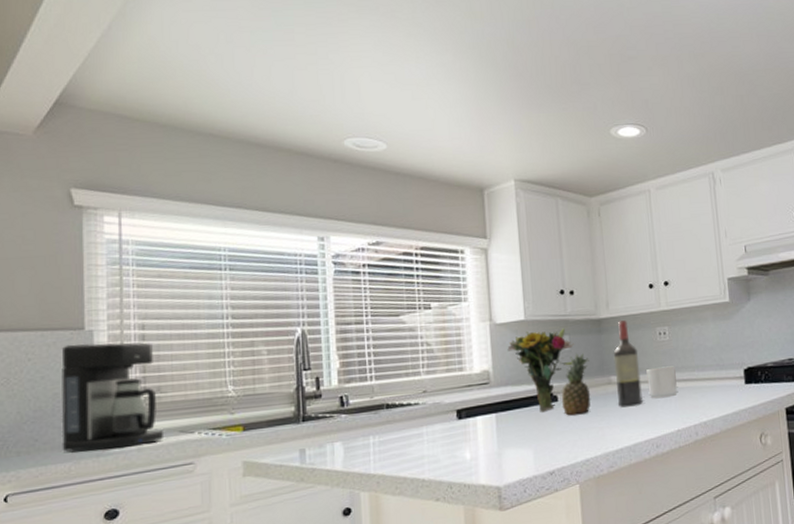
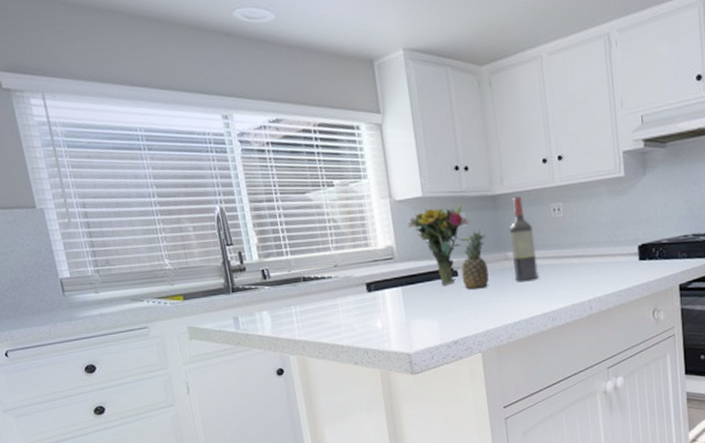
coffee maker: present [61,342,163,452] -> none [22,219,119,316]
mug: present [646,366,677,399] -> none [541,242,572,275]

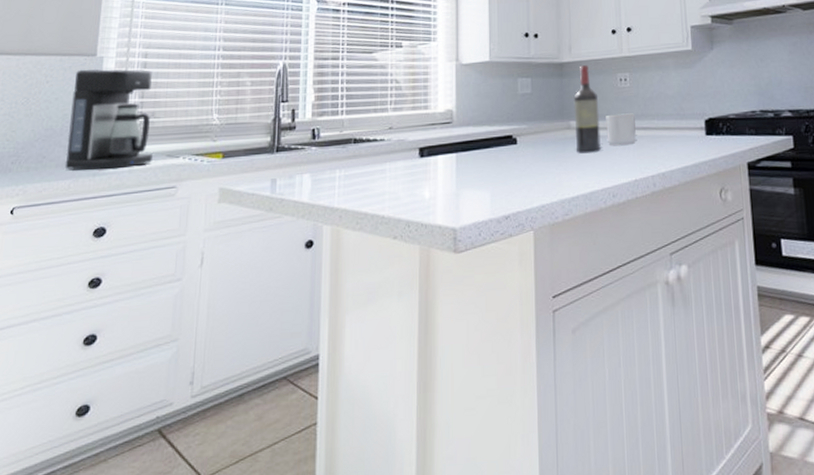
coffee maker: none [22,219,119,316] -> present [65,69,152,170]
bouquet: present [408,205,472,286] -> none [471,71,537,155]
fruit: present [461,229,489,291] -> none [520,96,550,161]
mug: none [541,242,572,275] -> present [606,113,636,147]

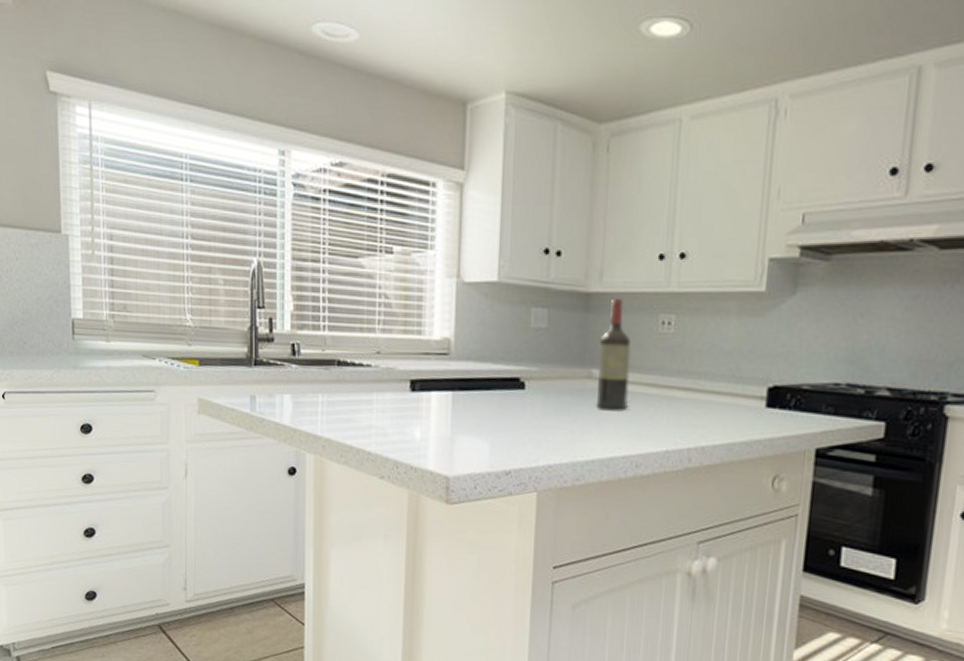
coffee maker: present [65,69,152,170] -> none [43,247,129,365]
mug: present [606,113,636,147] -> none [636,366,677,408]

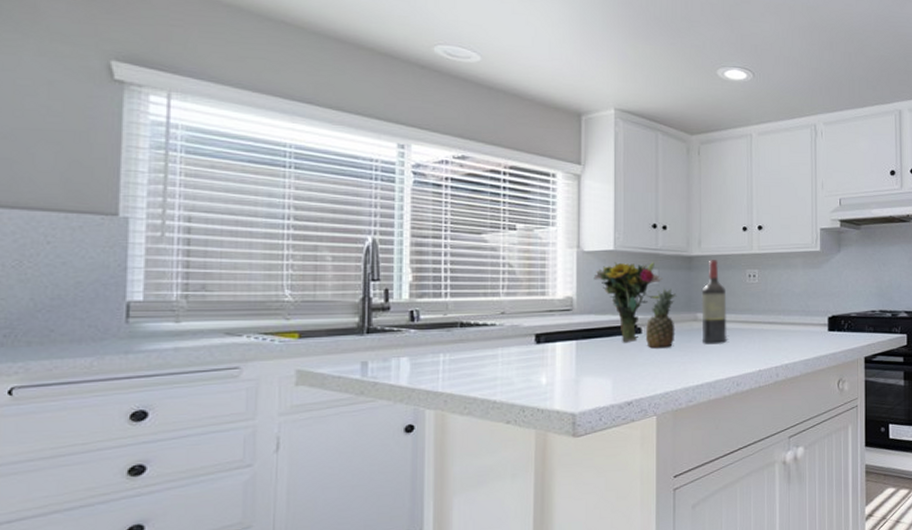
bouquet: none [473,297,554,400] -> present [593,262,664,343]
fruit: none [528,334,569,412] -> present [645,288,677,350]

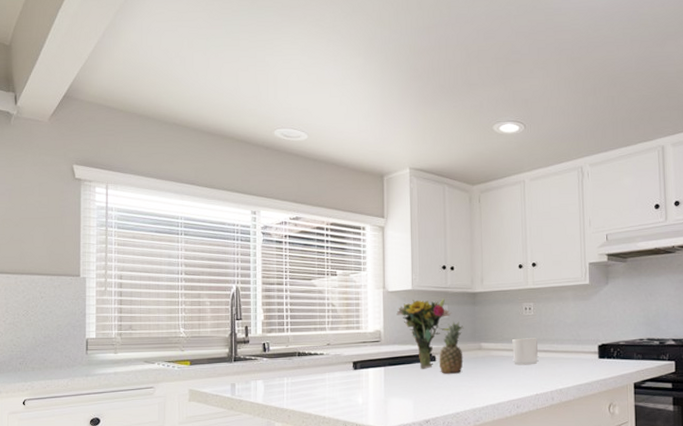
wine bottle: present [701,260,728,345] -> none [484,295,508,371]
mug: none [733,308,763,339] -> present [512,338,538,366]

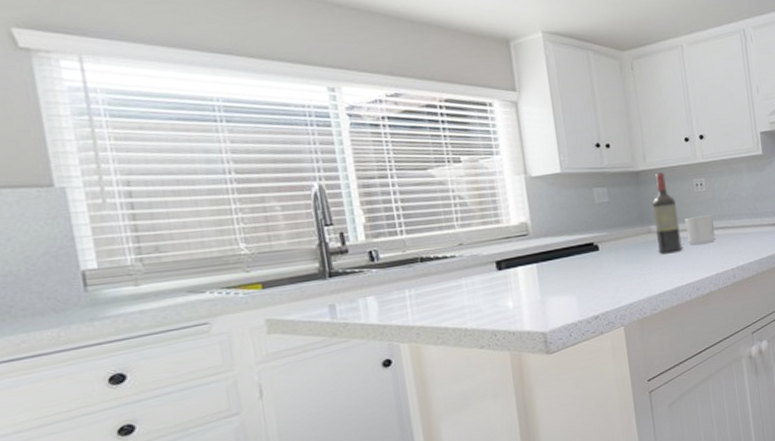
bouquet: present [396,299,453,369] -> none [544,181,614,261]
fruit: present [438,321,464,375] -> none [602,204,632,265]
wine bottle: none [484,295,508,371] -> present [652,172,684,255]

